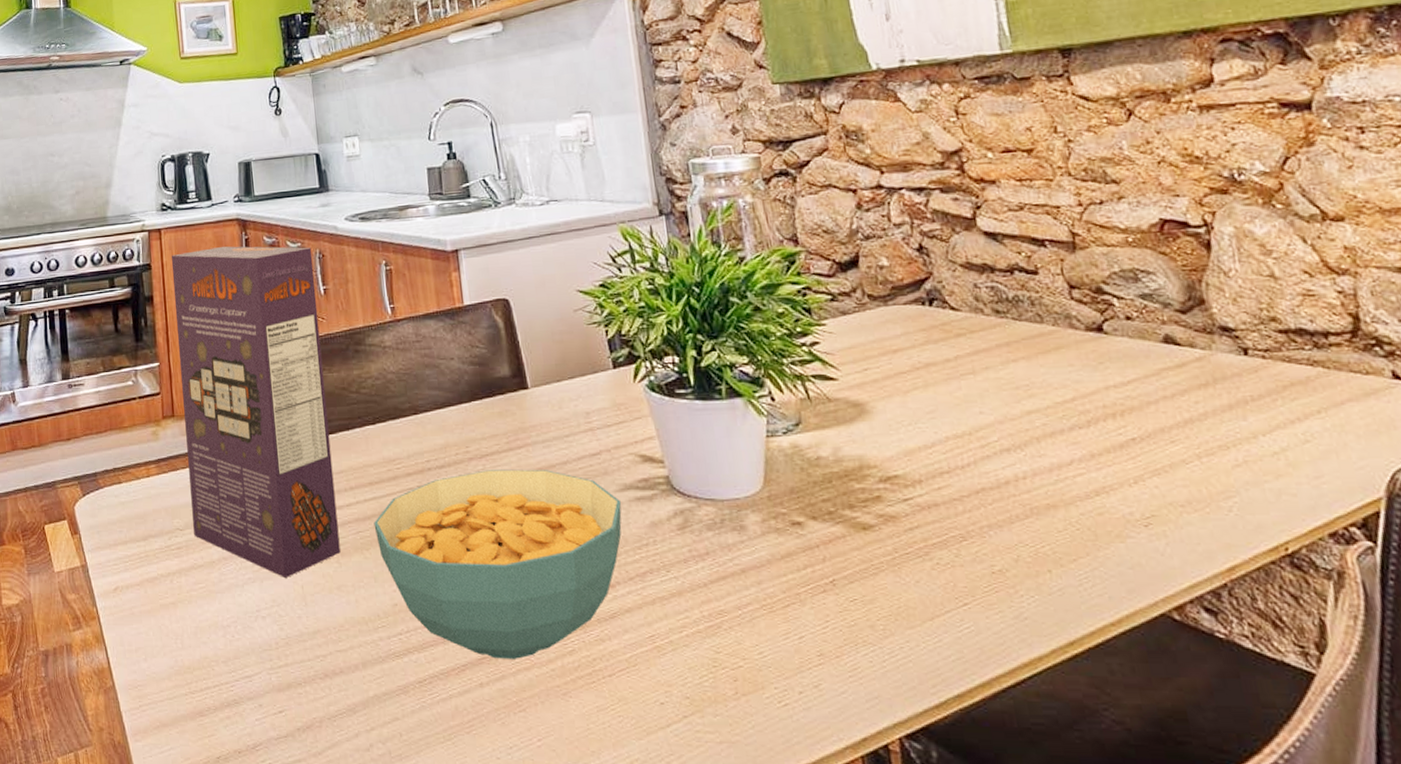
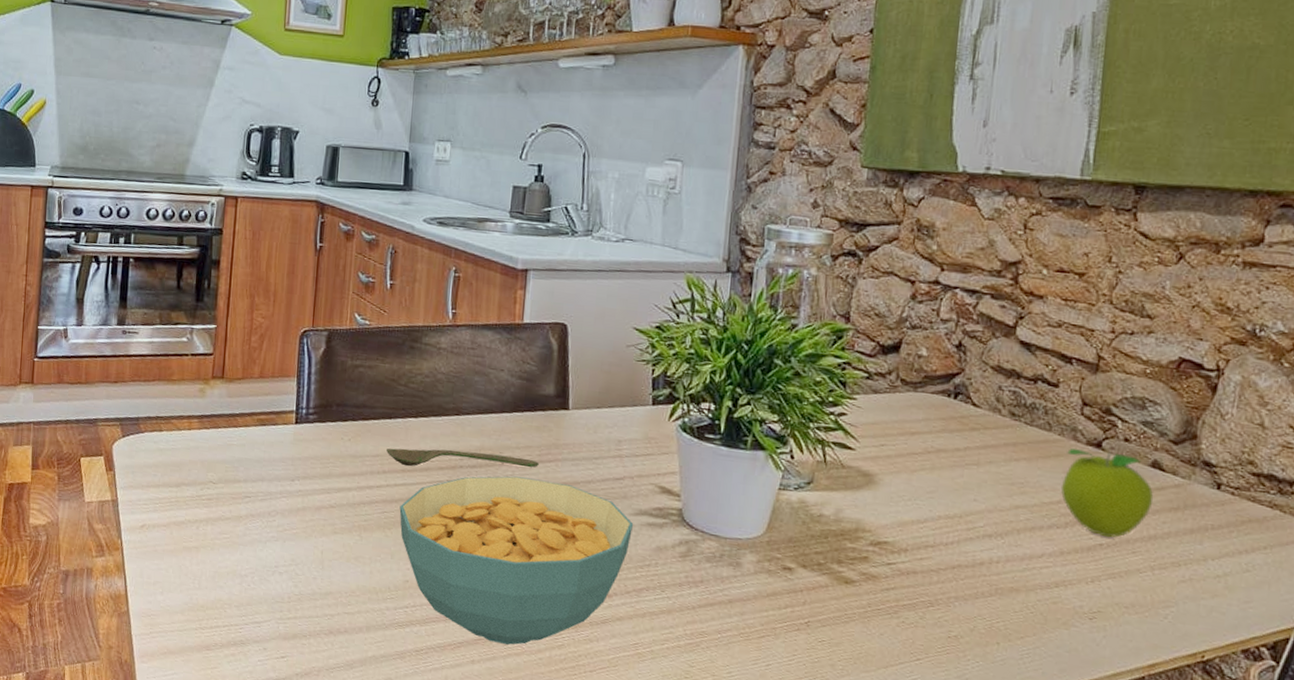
cereal box: present [171,246,341,579] -> none [226,224,385,543]
spoon: none [350,448,509,478] -> present [387,448,539,467]
fruit: none [1067,334,1178,430] -> present [1061,448,1154,538]

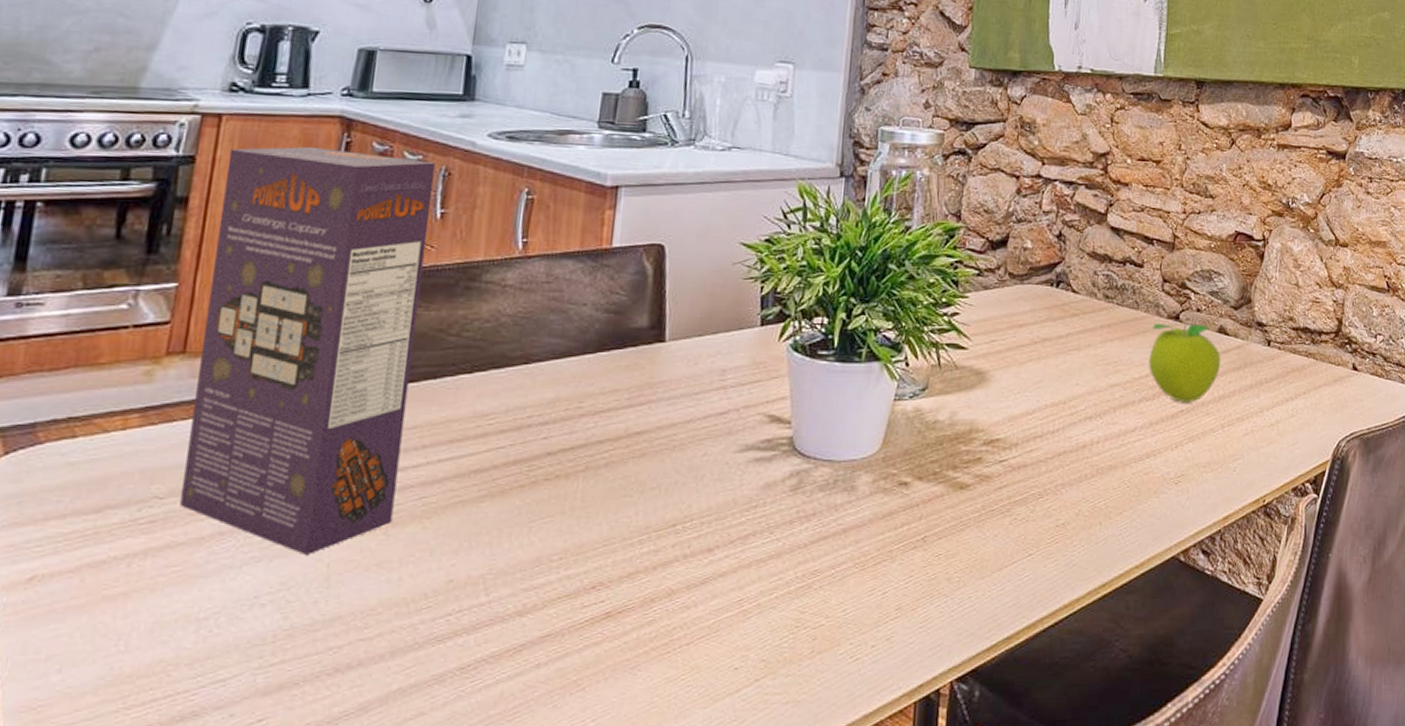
cereal box: none [226,224,385,543] -> present [180,146,436,556]
spoon: present [387,448,539,467] -> none [428,404,628,435]
cereal bowl: present [399,476,634,645] -> none [443,427,739,635]

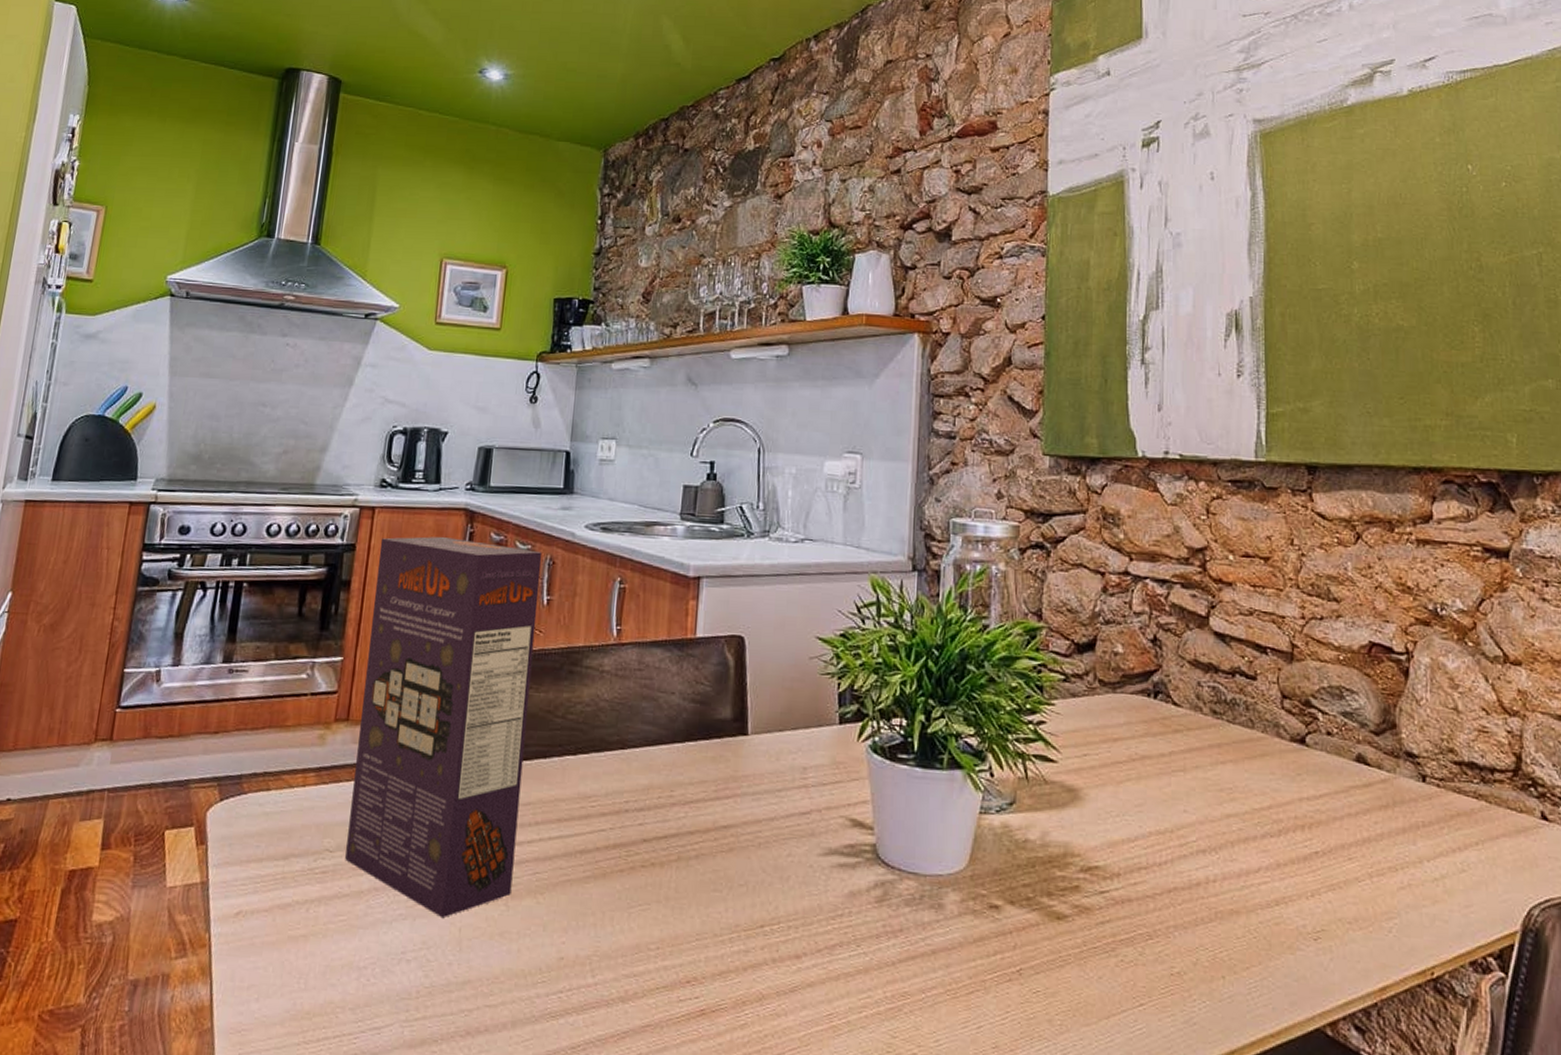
fruit: present [1149,323,1221,403] -> none [1271,746,1363,844]

